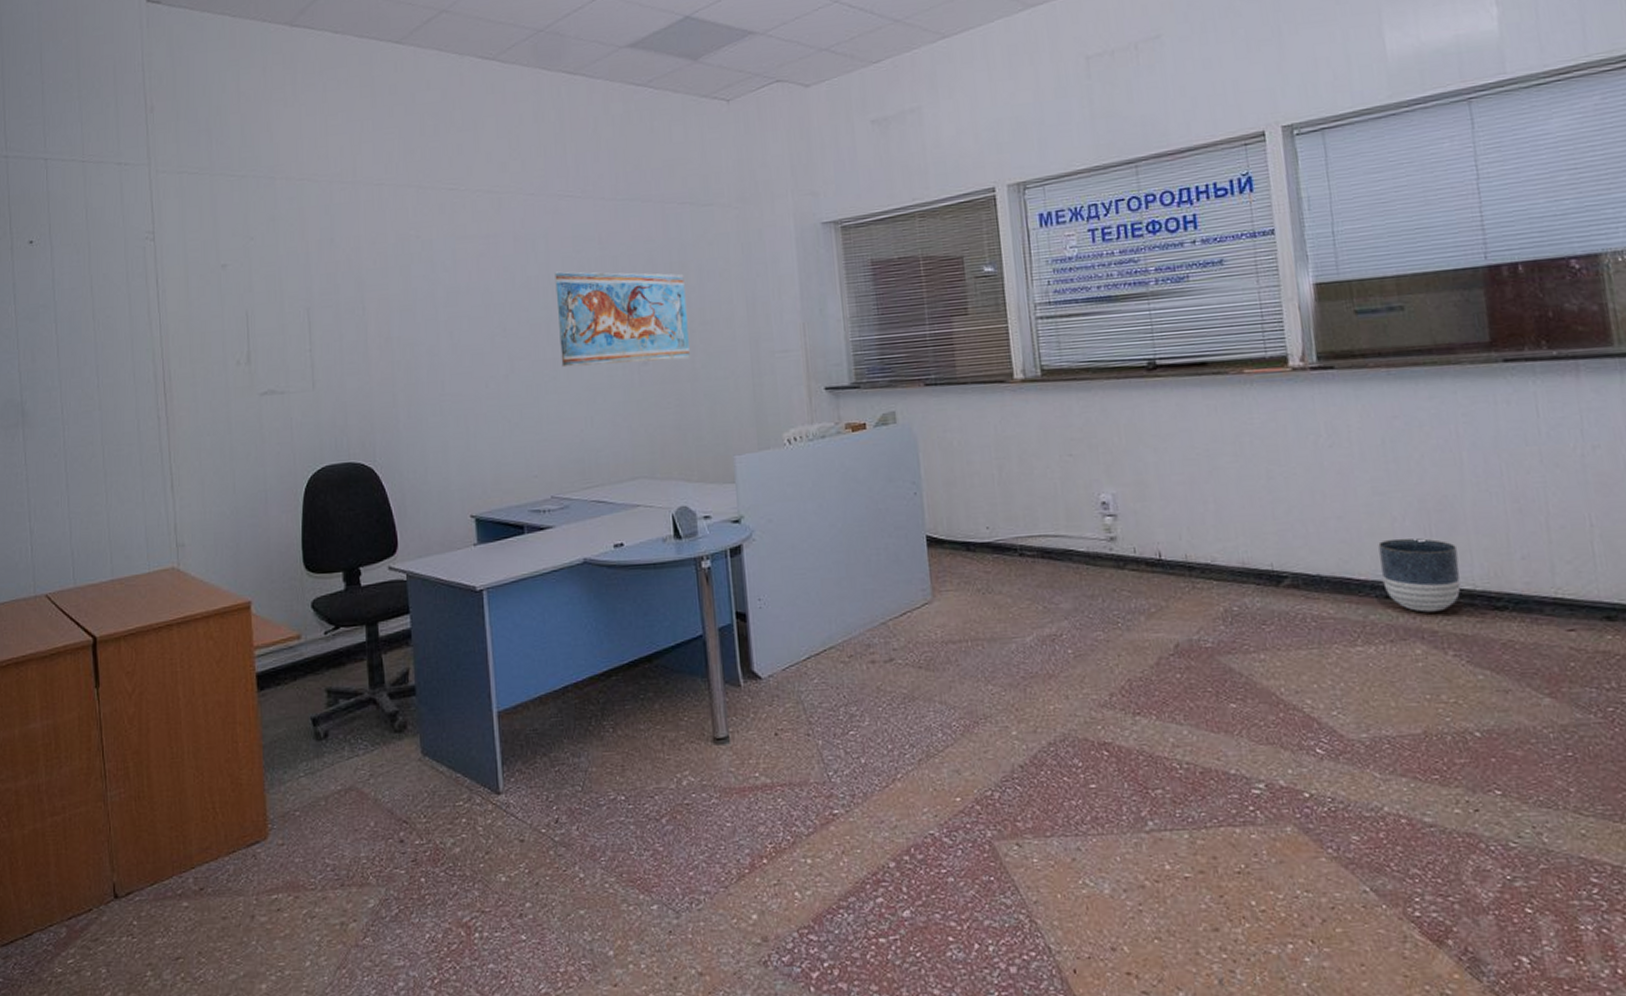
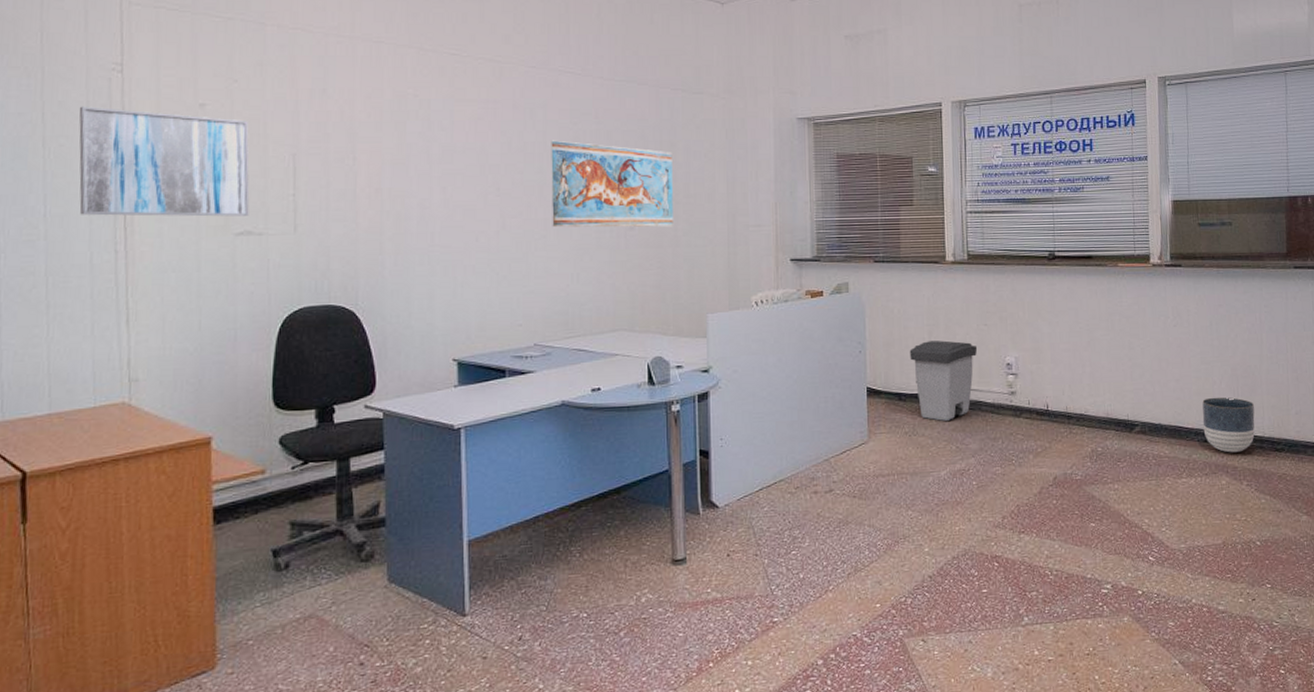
wall art: none [120,276,271,384] -> present [79,106,250,217]
trash can: none [976,476,1062,575] -> present [909,340,978,421]

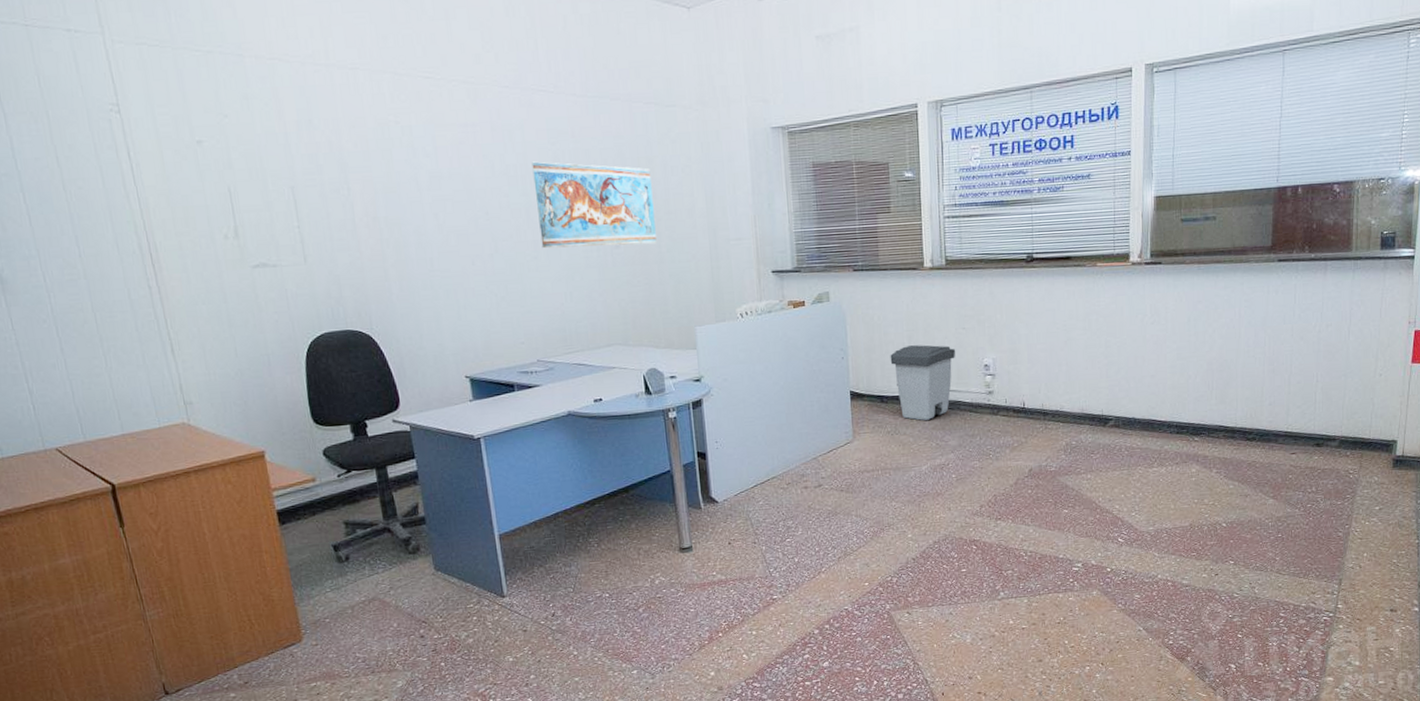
wall art: present [79,106,250,217] -> none [88,148,261,254]
planter: present [1202,397,1255,453] -> none [1176,390,1229,443]

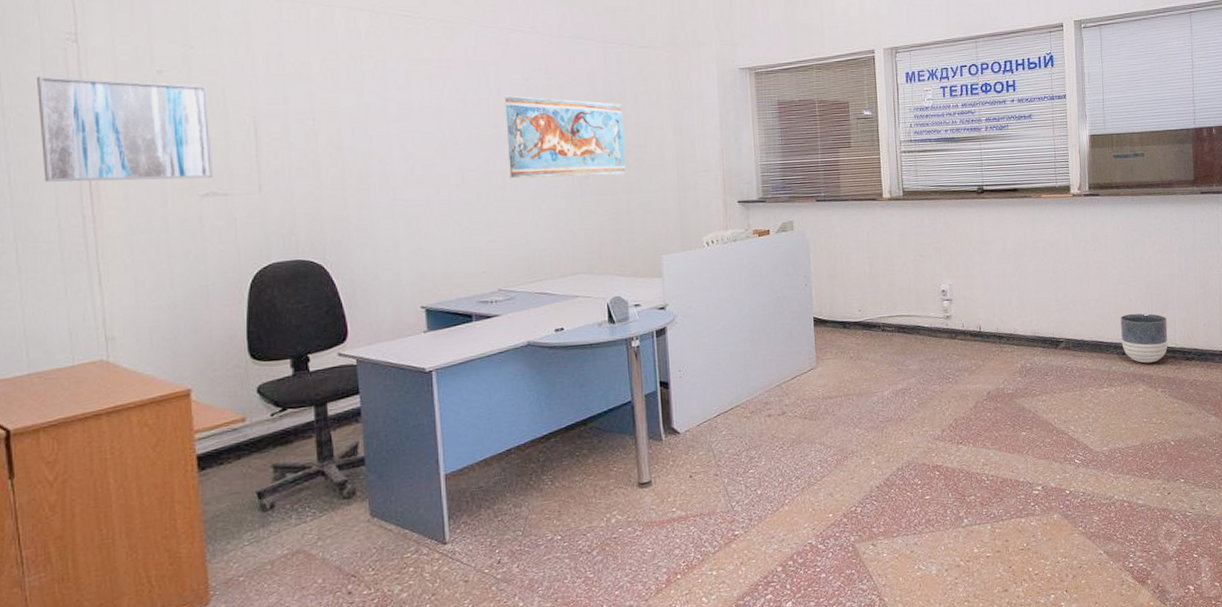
wall art: none [88,148,261,254] -> present [36,76,213,182]
trash can: present [890,345,956,421] -> none [852,271,915,346]
planter: none [1176,390,1229,443] -> present [1120,313,1168,364]

